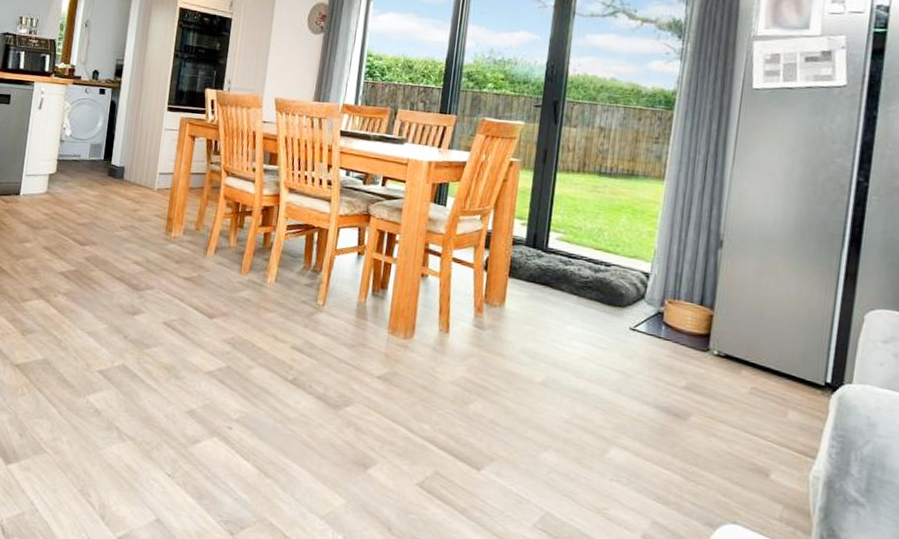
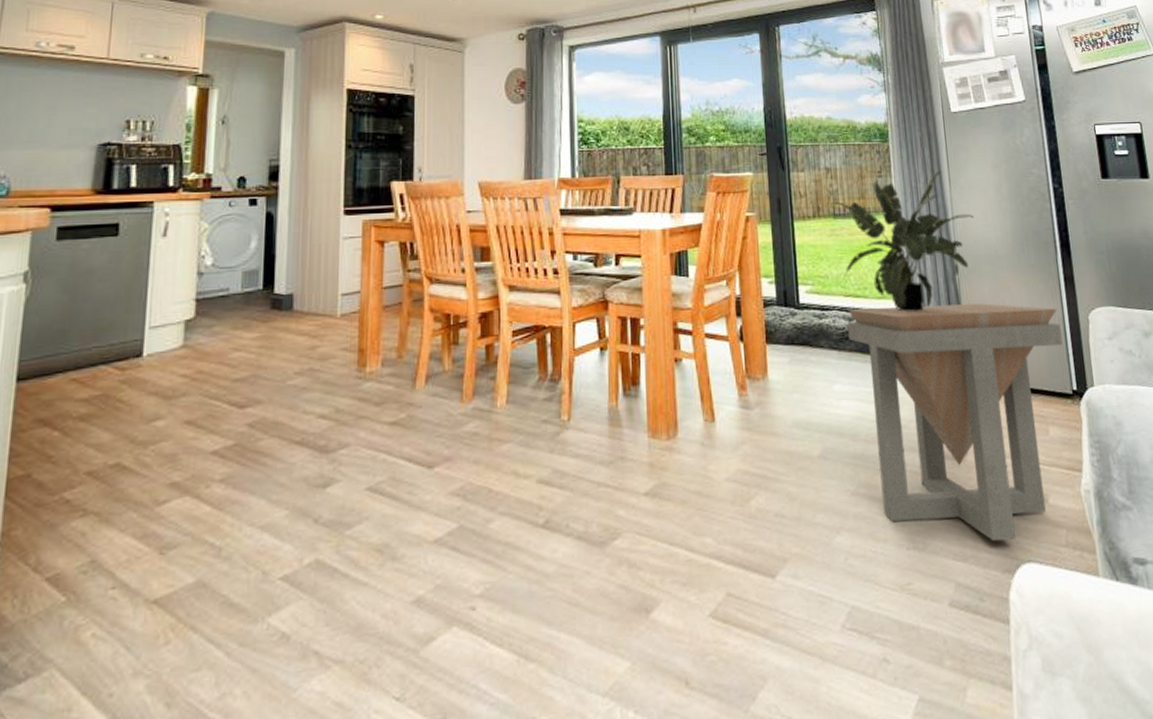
side table: none [591,261,829,501] -> present [847,303,1063,542]
potted plant: none [598,144,754,277] -> present [830,171,975,312]

